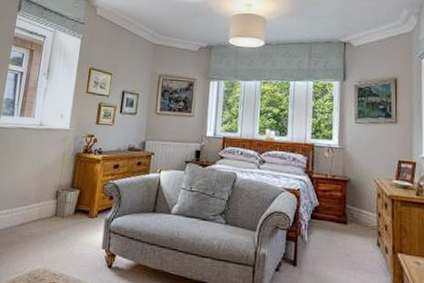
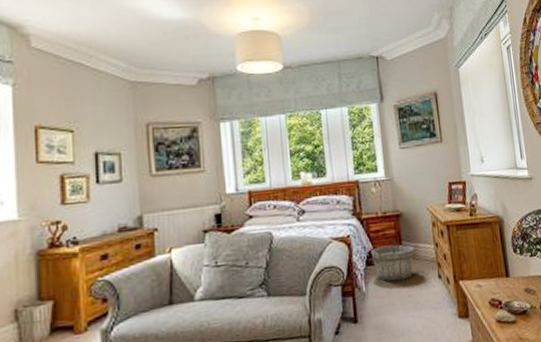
wooden bucket: none [316,200,357,239] -> present [370,238,415,282]

